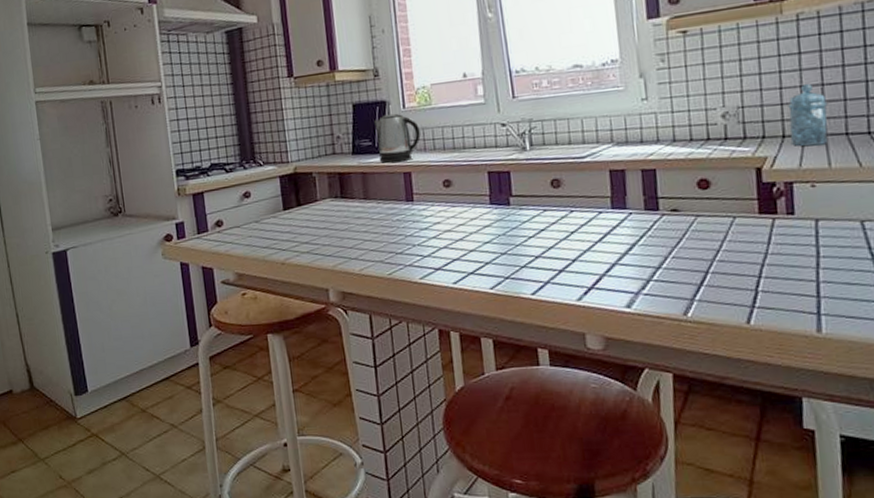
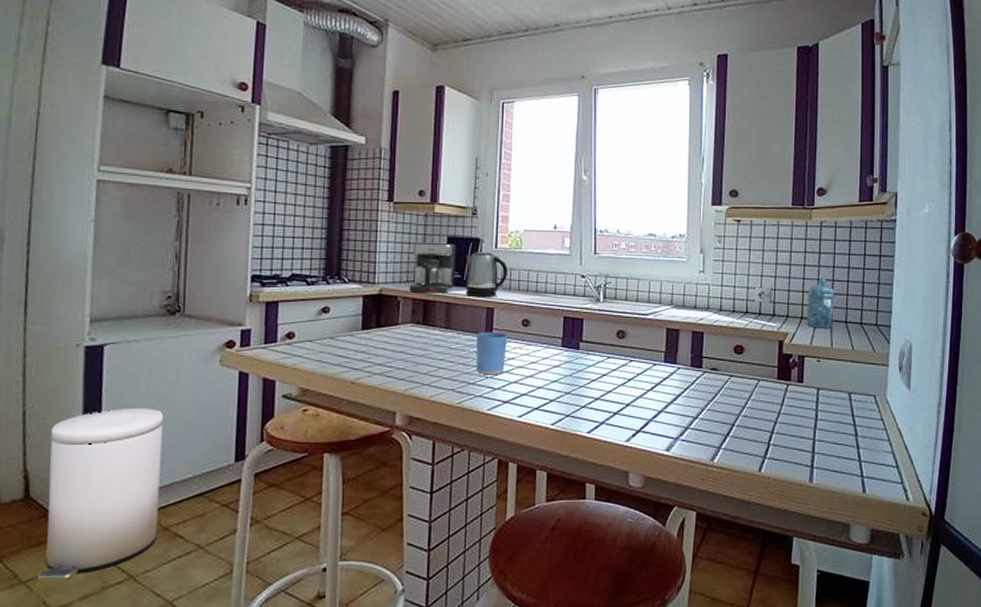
pedal bin: none [39,303,138,458] -> present [37,409,164,581]
coffee maker: none [319,110,367,167] -> present [409,242,457,293]
mug: none [397,196,432,243] -> present [475,332,507,375]

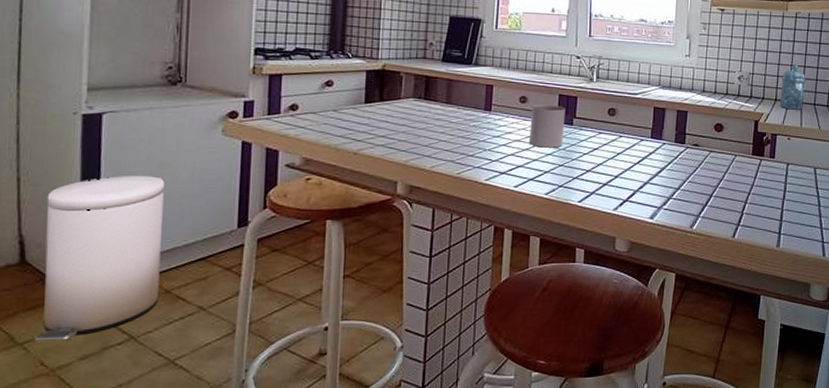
coffee maker: present [409,242,457,293] -> none [411,20,459,70]
kettle: present [465,251,508,297] -> none [466,31,507,75]
mug: present [475,332,507,375] -> none [475,107,505,148]
cup: none [533,327,571,374] -> present [529,104,566,148]

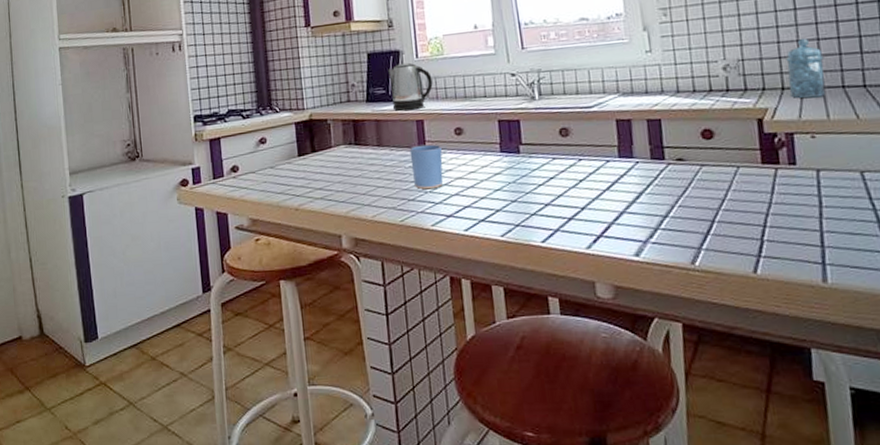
pedal bin: present [34,176,165,343] -> none [52,248,148,408]
kettle: none [466,31,507,75] -> present [388,62,433,111]
mug: none [475,107,505,148] -> present [409,144,443,189]
cup: present [529,104,566,148] -> none [469,132,512,183]

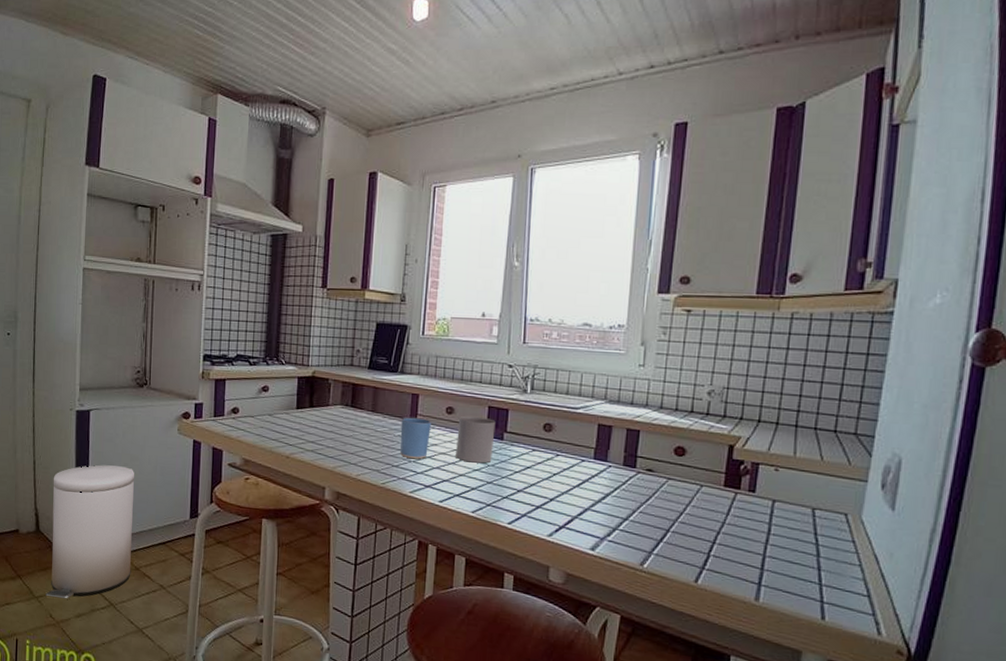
pedal bin: none [52,248,148,408] -> present [45,464,135,600]
kettle: present [388,62,433,111] -> none [392,338,434,383]
cup: none [469,132,512,183] -> present [456,416,496,464]
canister: present [786,37,826,99] -> none [764,377,804,435]

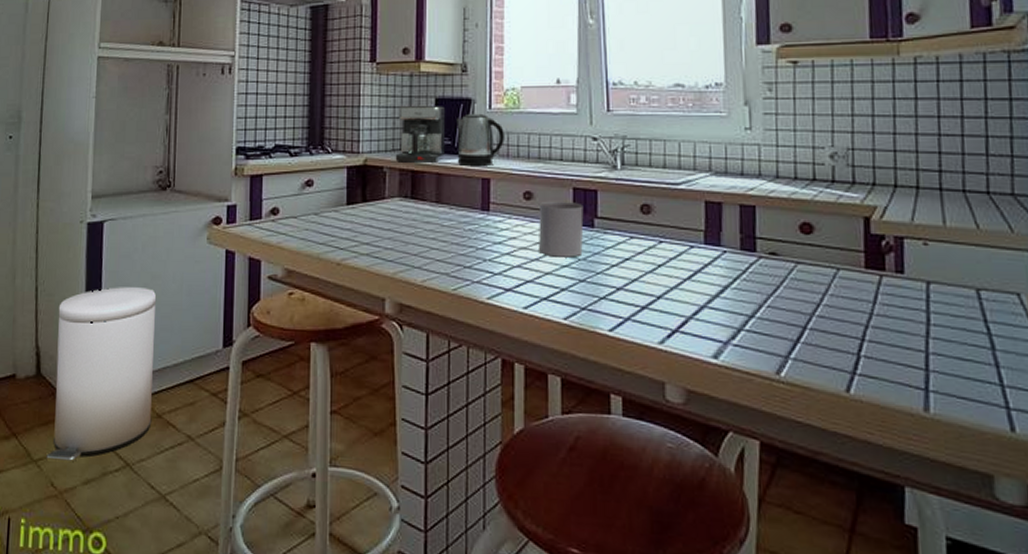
coffee maker: none [339,327,385,378] -> present [395,105,446,163]
kettle: none [392,338,434,383] -> present [457,113,504,166]
mug: present [400,417,431,459] -> none [471,206,507,257]

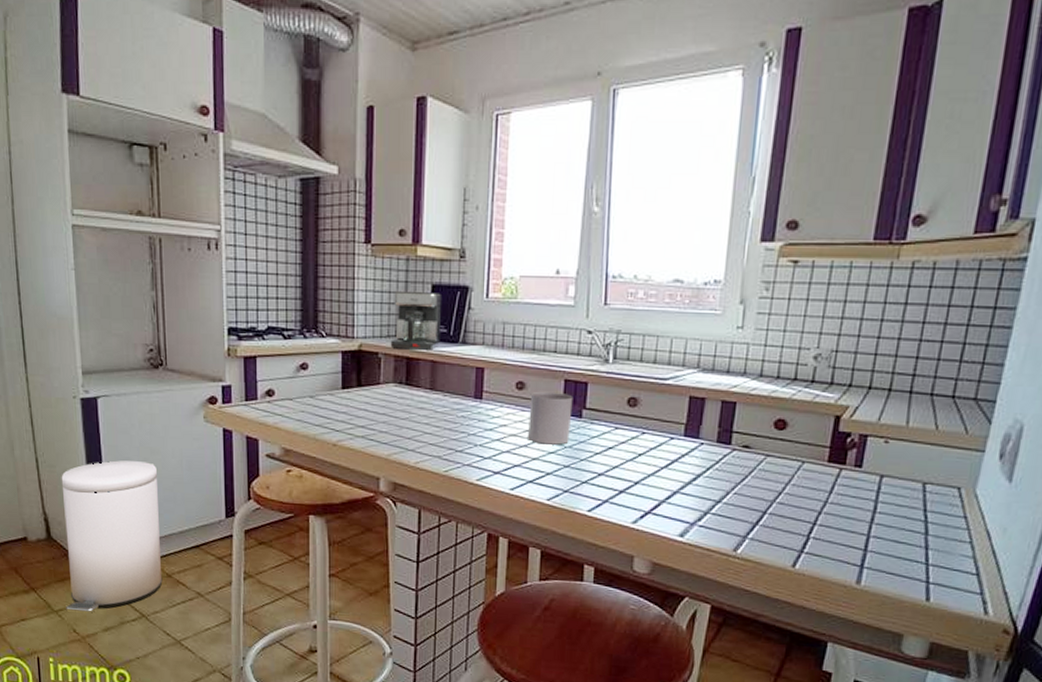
kettle: present [457,113,504,166] -> none [452,301,500,355]

